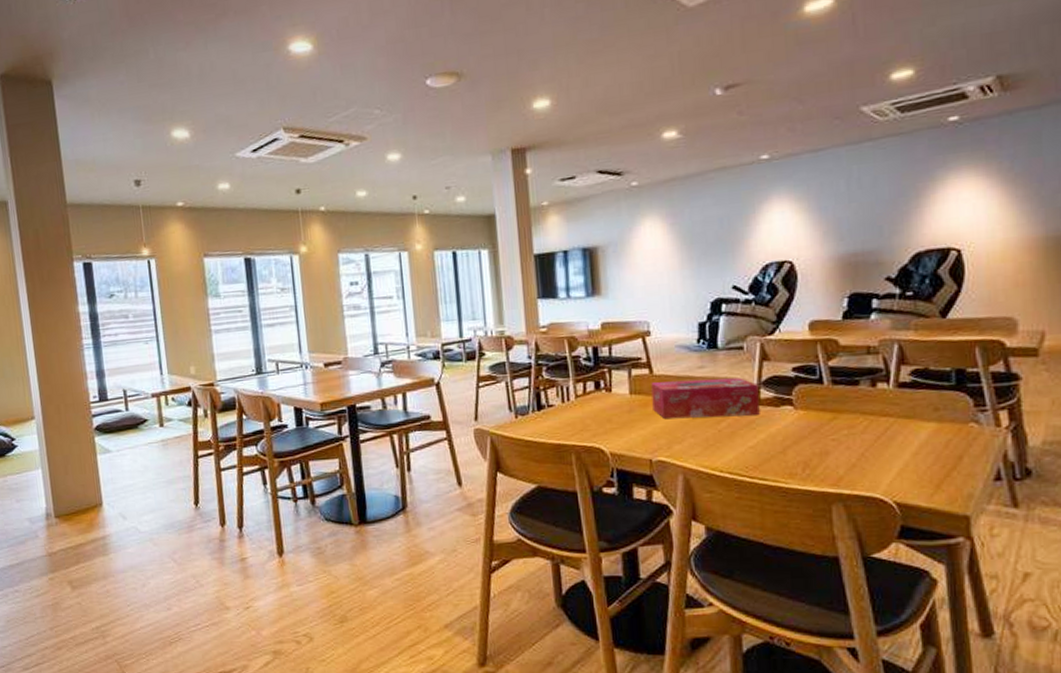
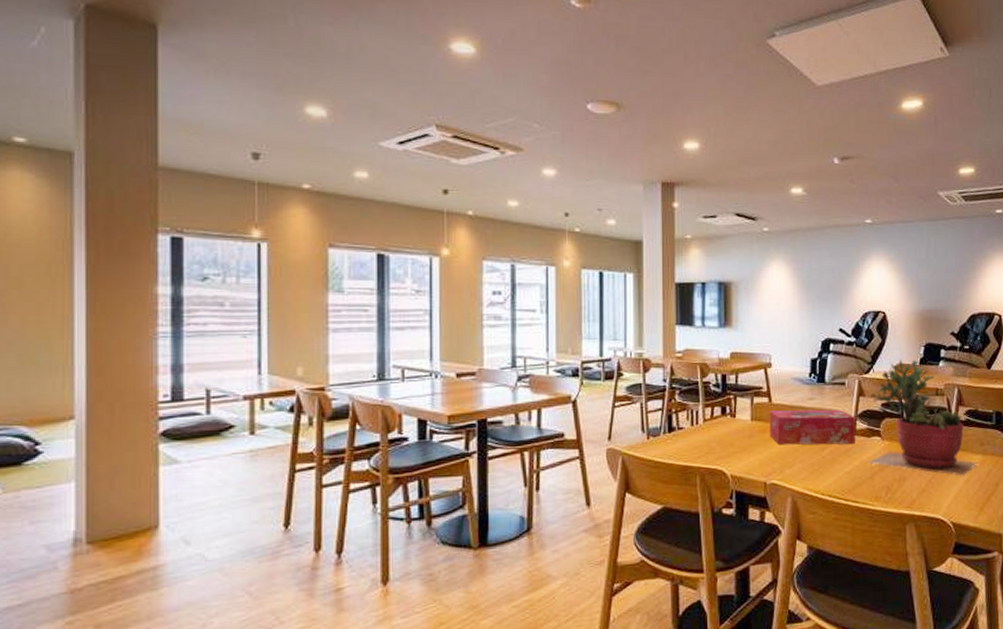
succulent plant: none [776,314,931,448] -> present [867,359,978,476]

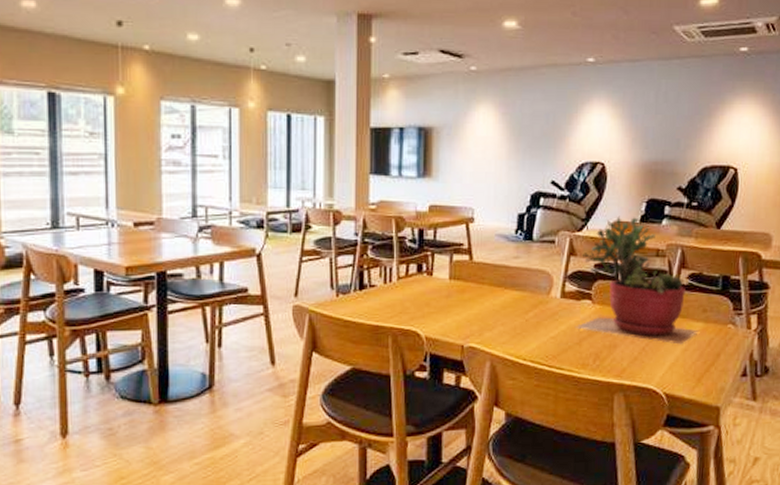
tissue box: present [769,409,855,445] -> none [469,269,564,307]

